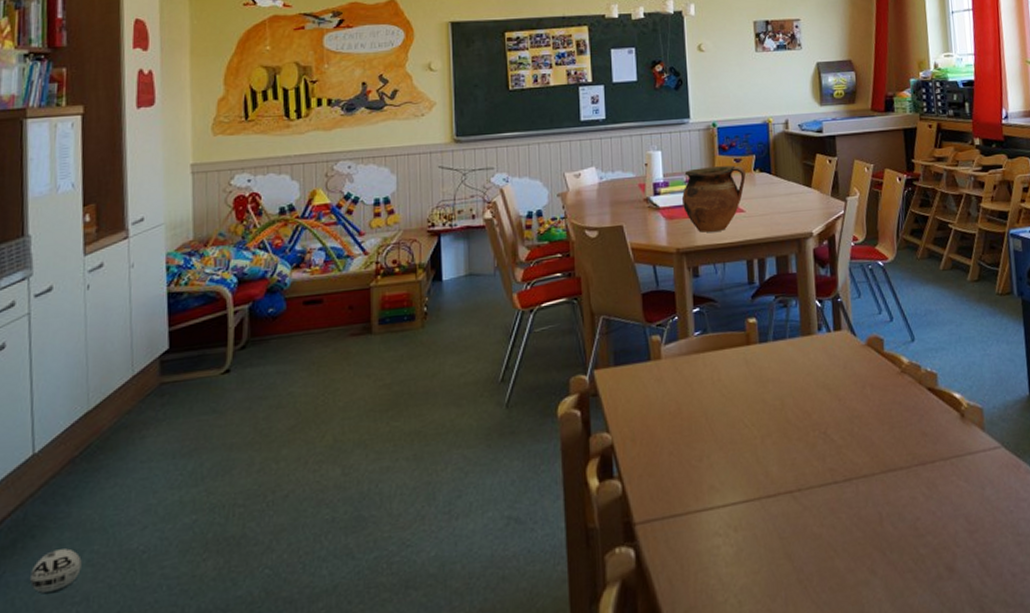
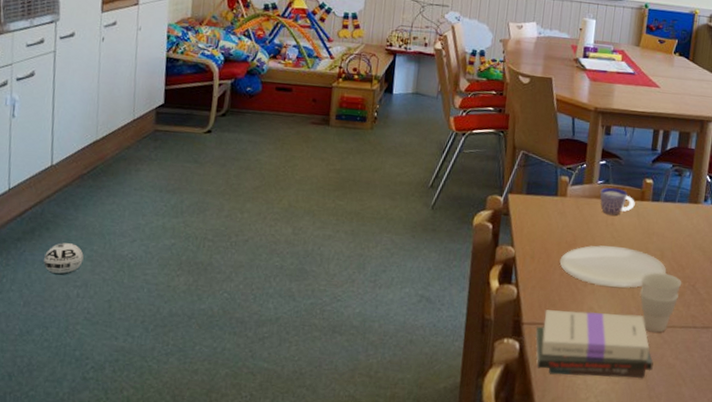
books: none [650,482,797,580] -> present [535,310,654,379]
plate: none [666,404,791,458] -> present [559,245,667,289]
jug: present [681,165,746,233] -> none [606,41,667,100]
cup: none [698,336,741,370] -> present [599,187,635,216]
cup: none [763,424,811,500] -> present [640,272,682,333]

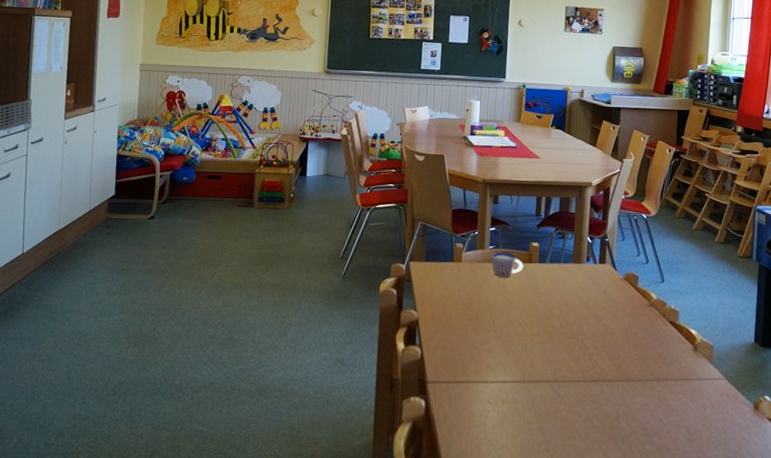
ball: present [44,242,84,276] -> none [15,321,48,351]
books: present [535,310,654,379] -> none [439,368,549,433]
plate: present [559,245,667,289] -> none [458,306,556,346]
cup: present [640,272,682,333] -> none [532,329,571,387]

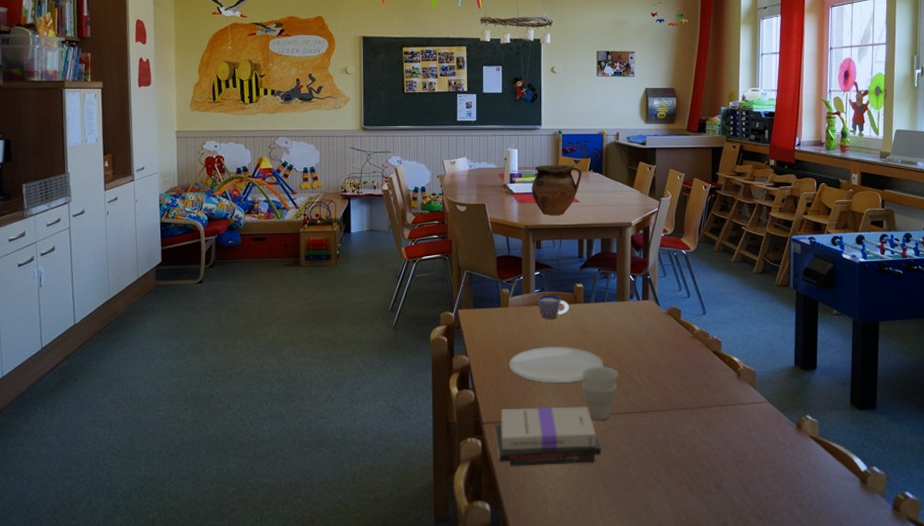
books: none [439,368,549,433] -> present [494,406,601,467]
plate: none [458,306,556,346] -> present [509,347,604,384]
jug: none [491,118,544,171] -> present [531,165,582,215]
cup: none [532,329,571,387] -> present [582,366,619,420]

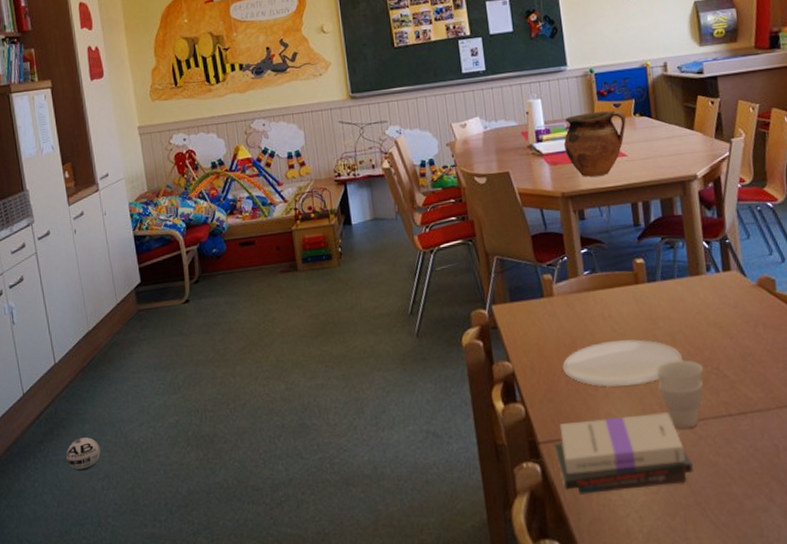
ball: none [75,390,107,419] -> present [66,437,101,472]
cup: present [537,294,569,319] -> none [588,275,630,307]

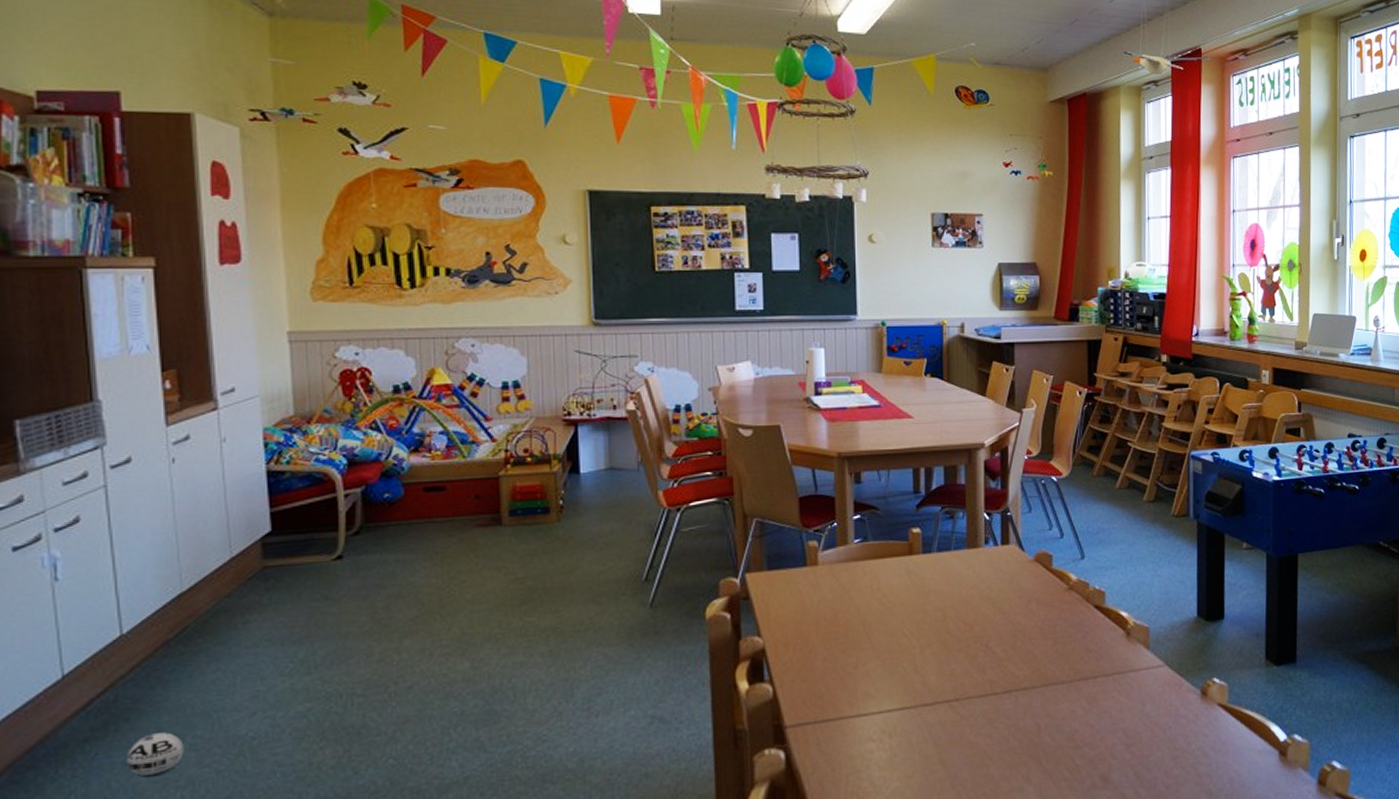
books: present [553,412,693,495] -> none [802,691,952,782]
plate: present [562,339,683,388] -> none [820,614,952,666]
jug: present [563,110,626,177] -> none [845,368,916,437]
cup: present [655,360,704,429] -> none [922,636,973,709]

